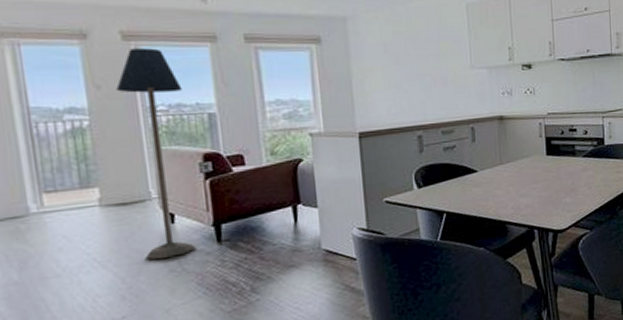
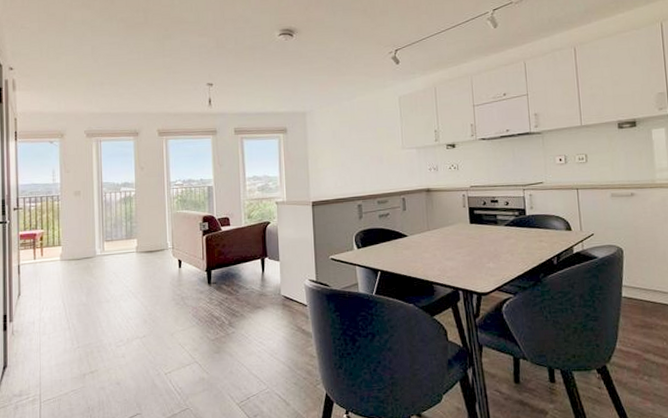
floor lamp: present [116,48,197,260] -> none [153,140,194,295]

